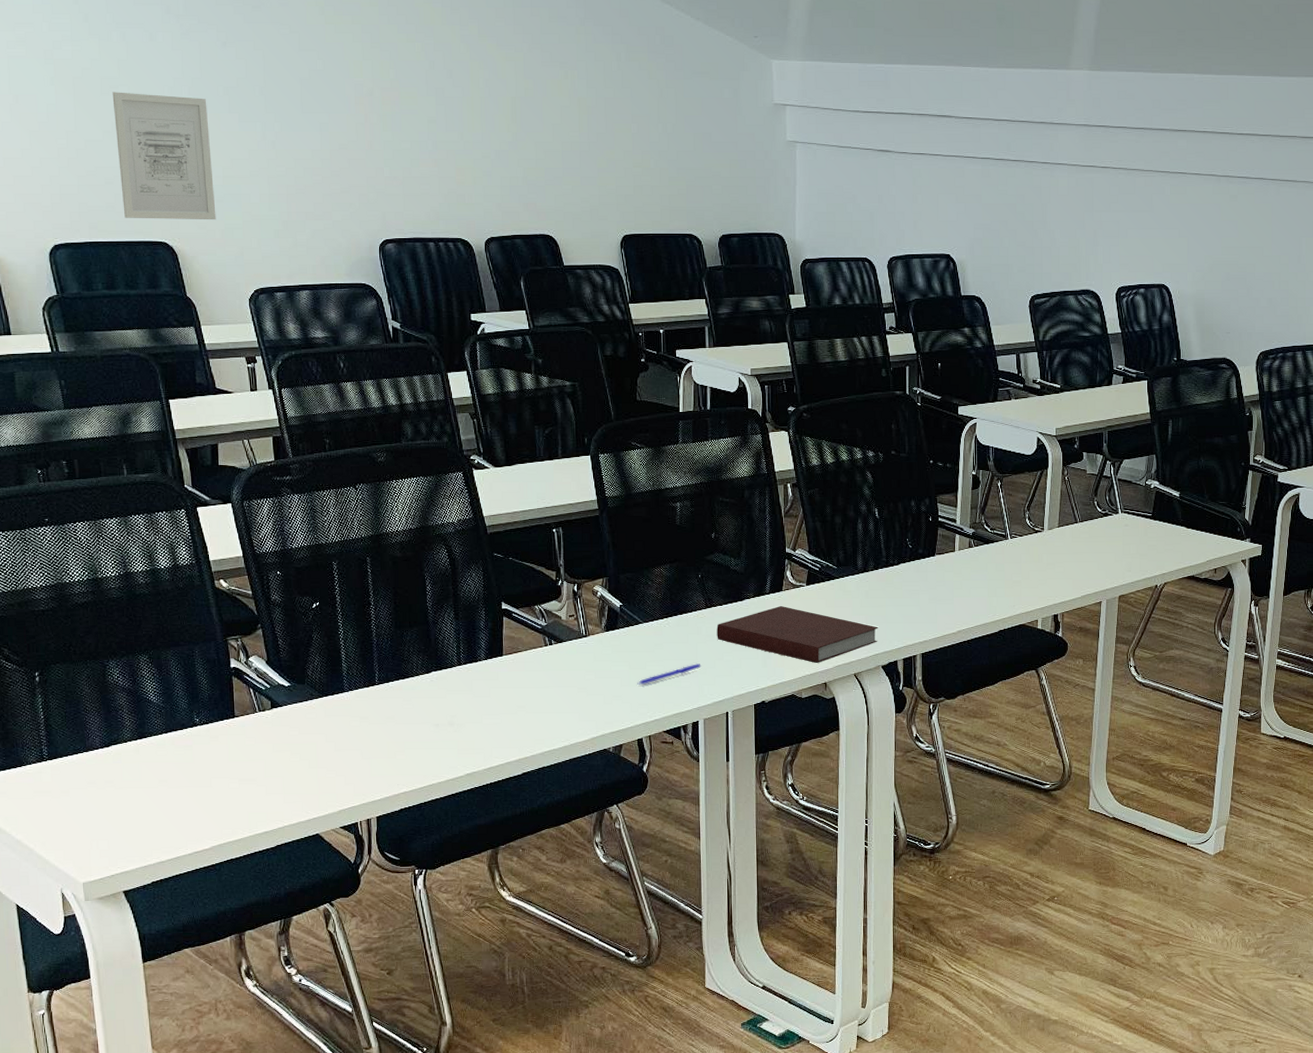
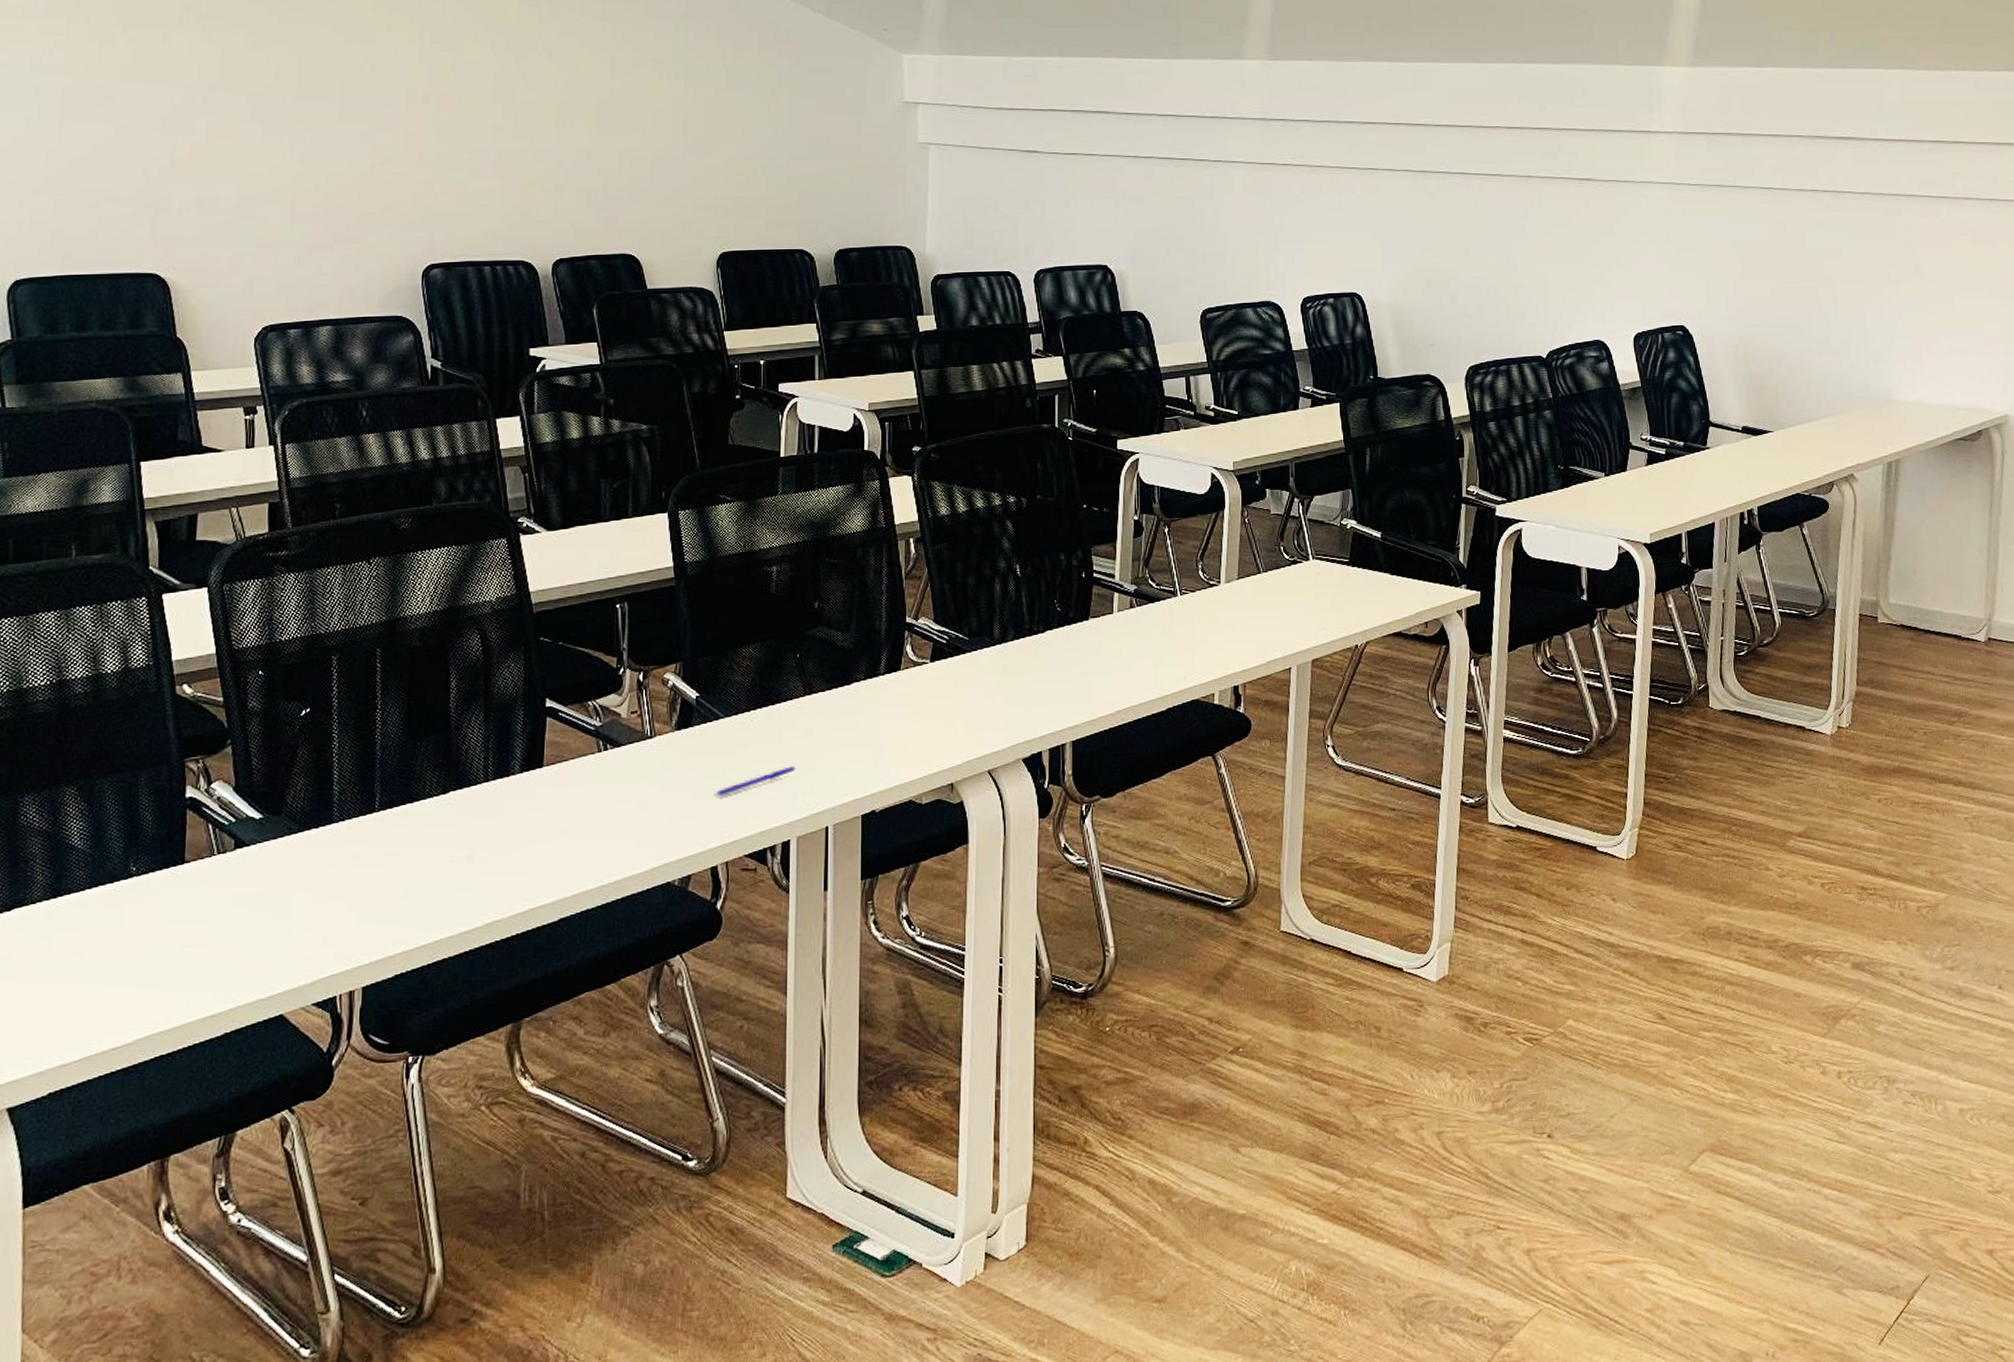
wall art: present [112,92,216,220] -> none [107,102,225,247]
notebook: present [717,606,879,663] -> none [817,689,1019,759]

